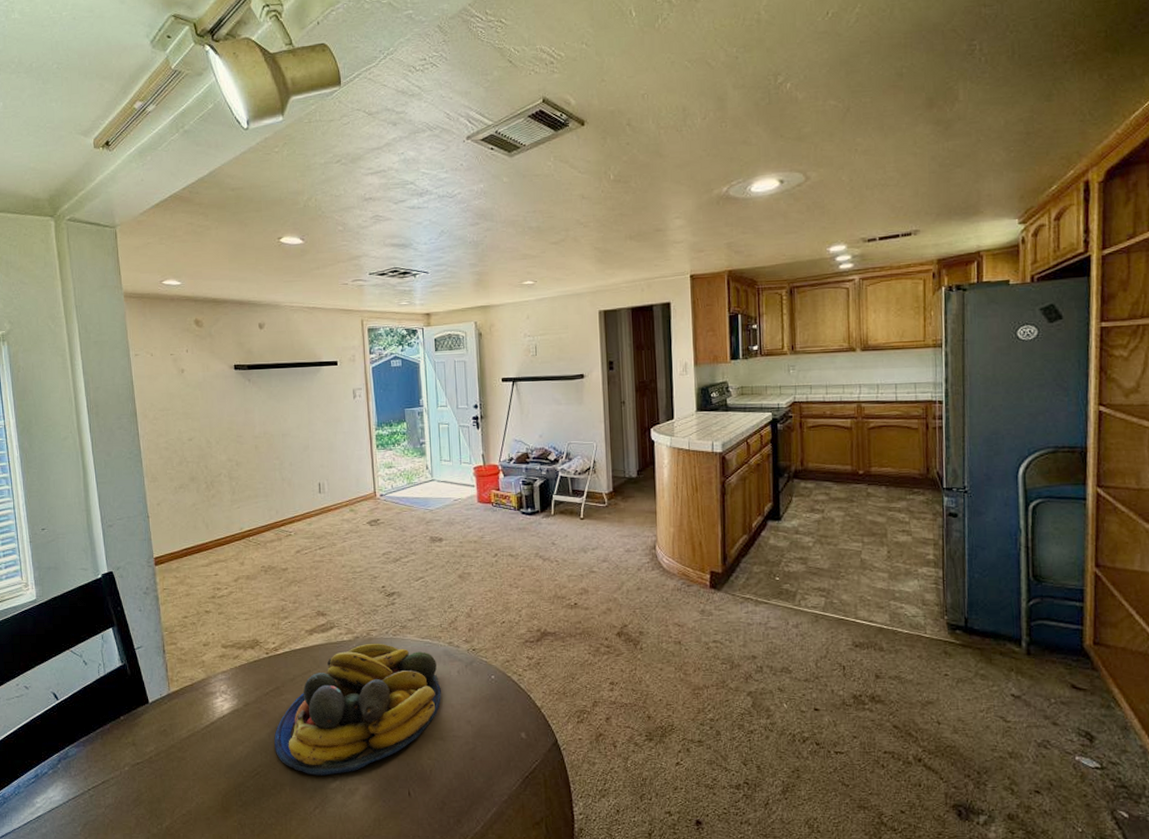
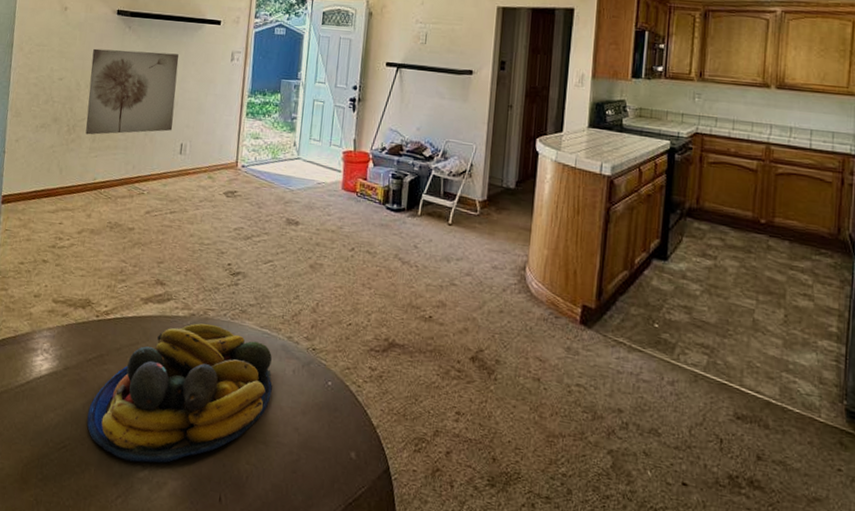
wall art: none [217,399,308,489] -> present [85,48,179,135]

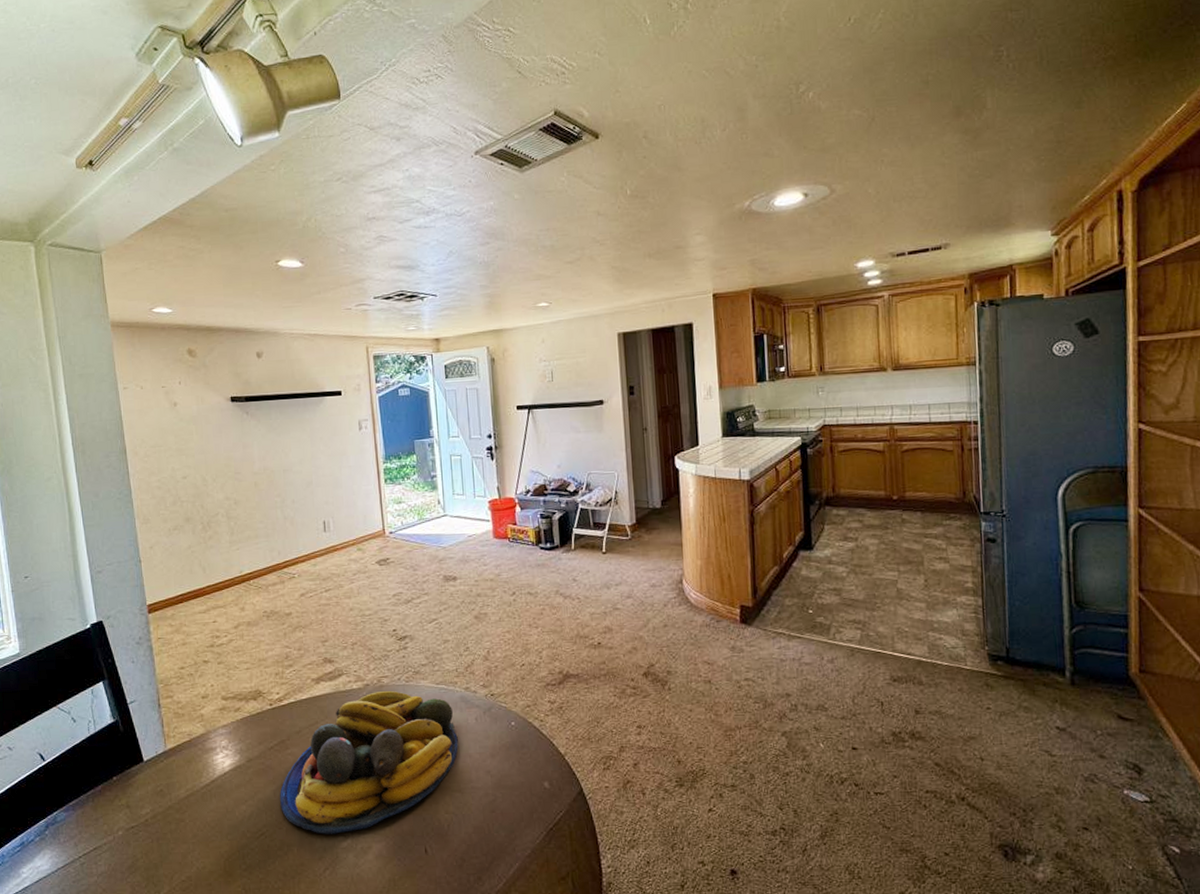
wall art: present [85,48,179,135] -> none [213,432,312,529]

